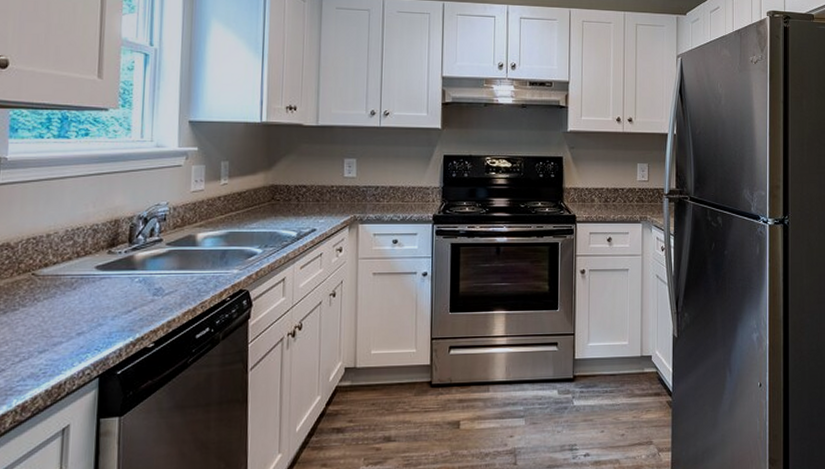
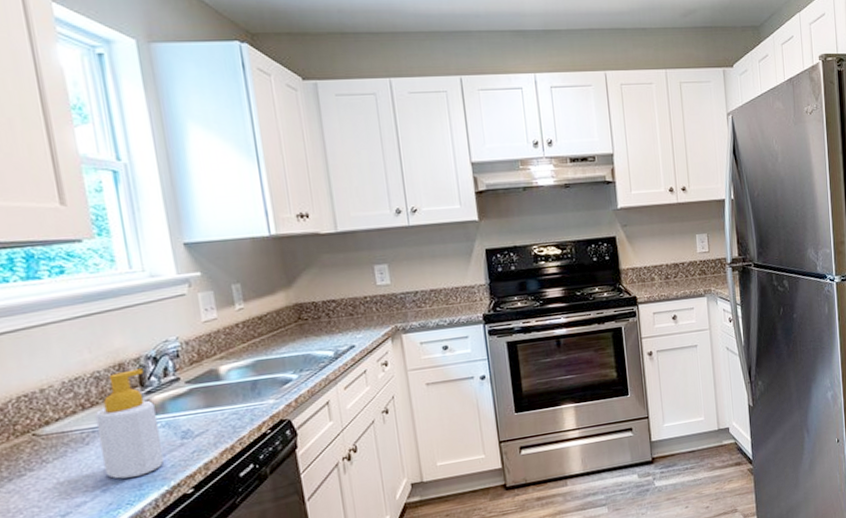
soap bottle: none [84,227,137,325] -> present [94,368,165,479]

